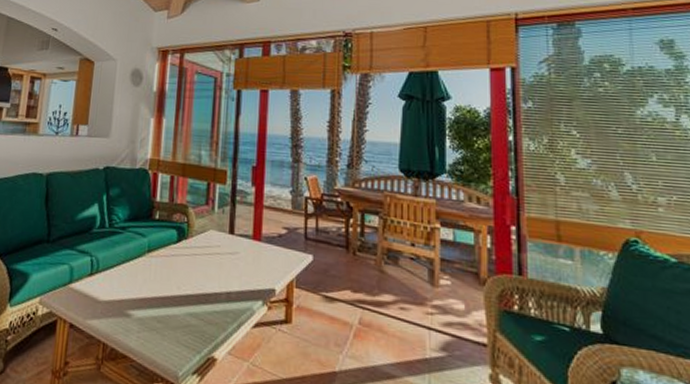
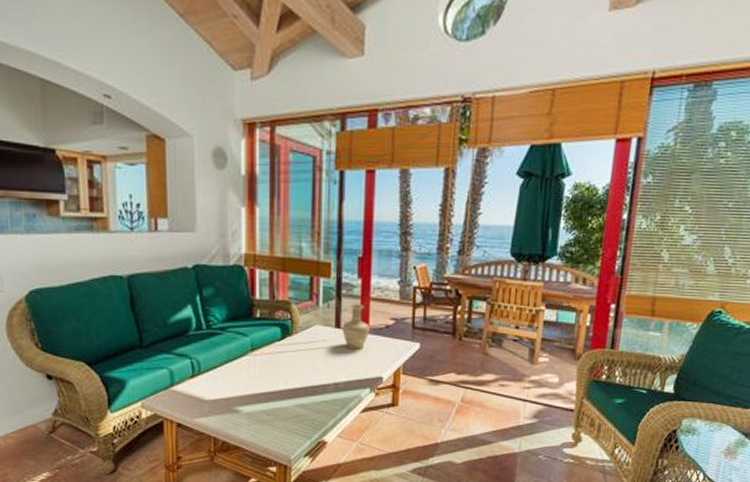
vase: none [235,211,263,258] -> present [342,304,371,350]

